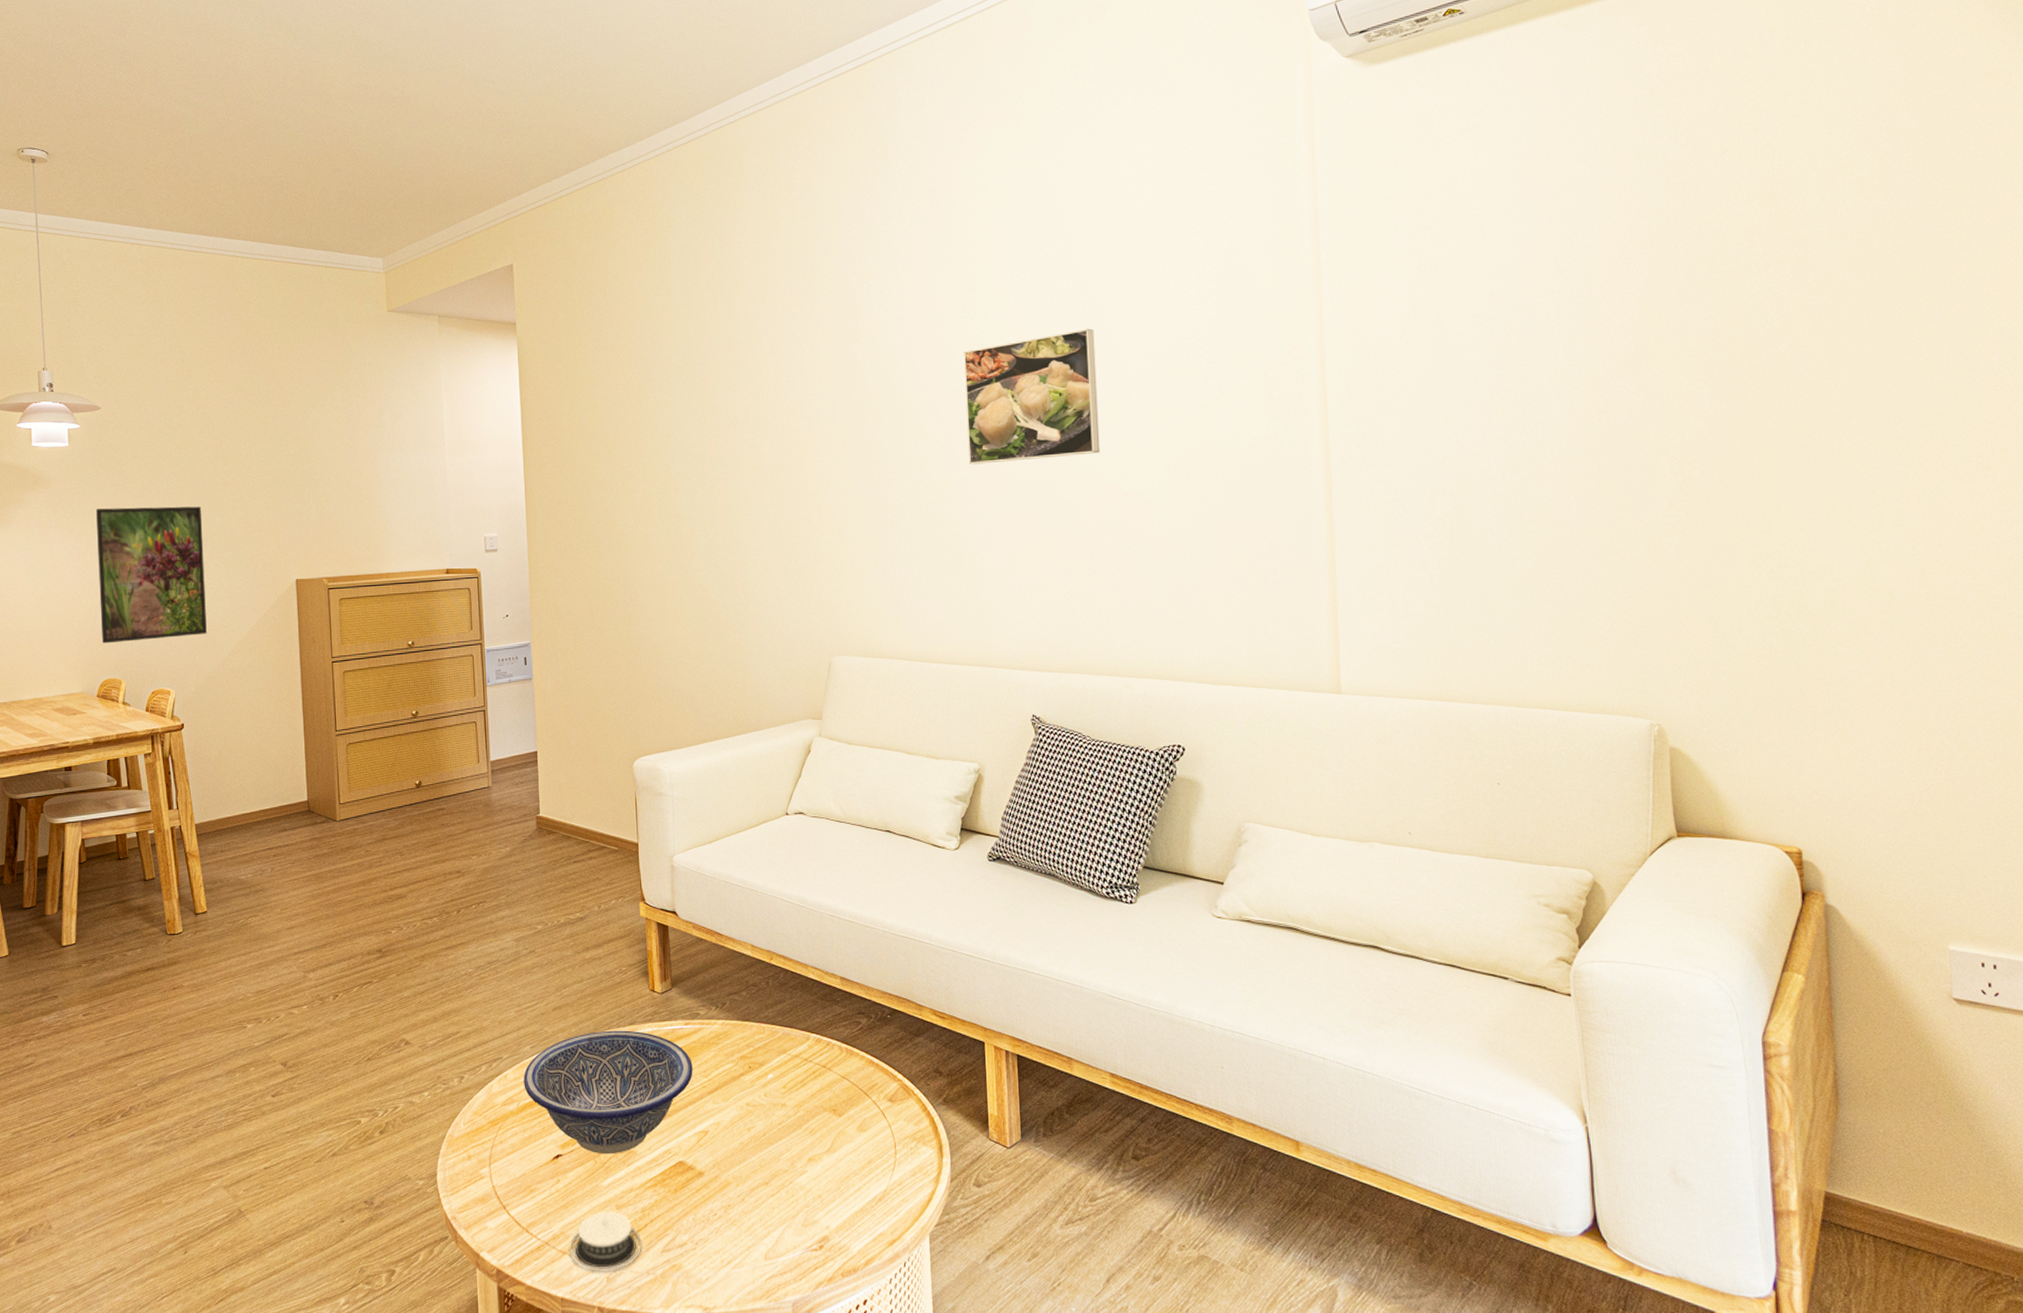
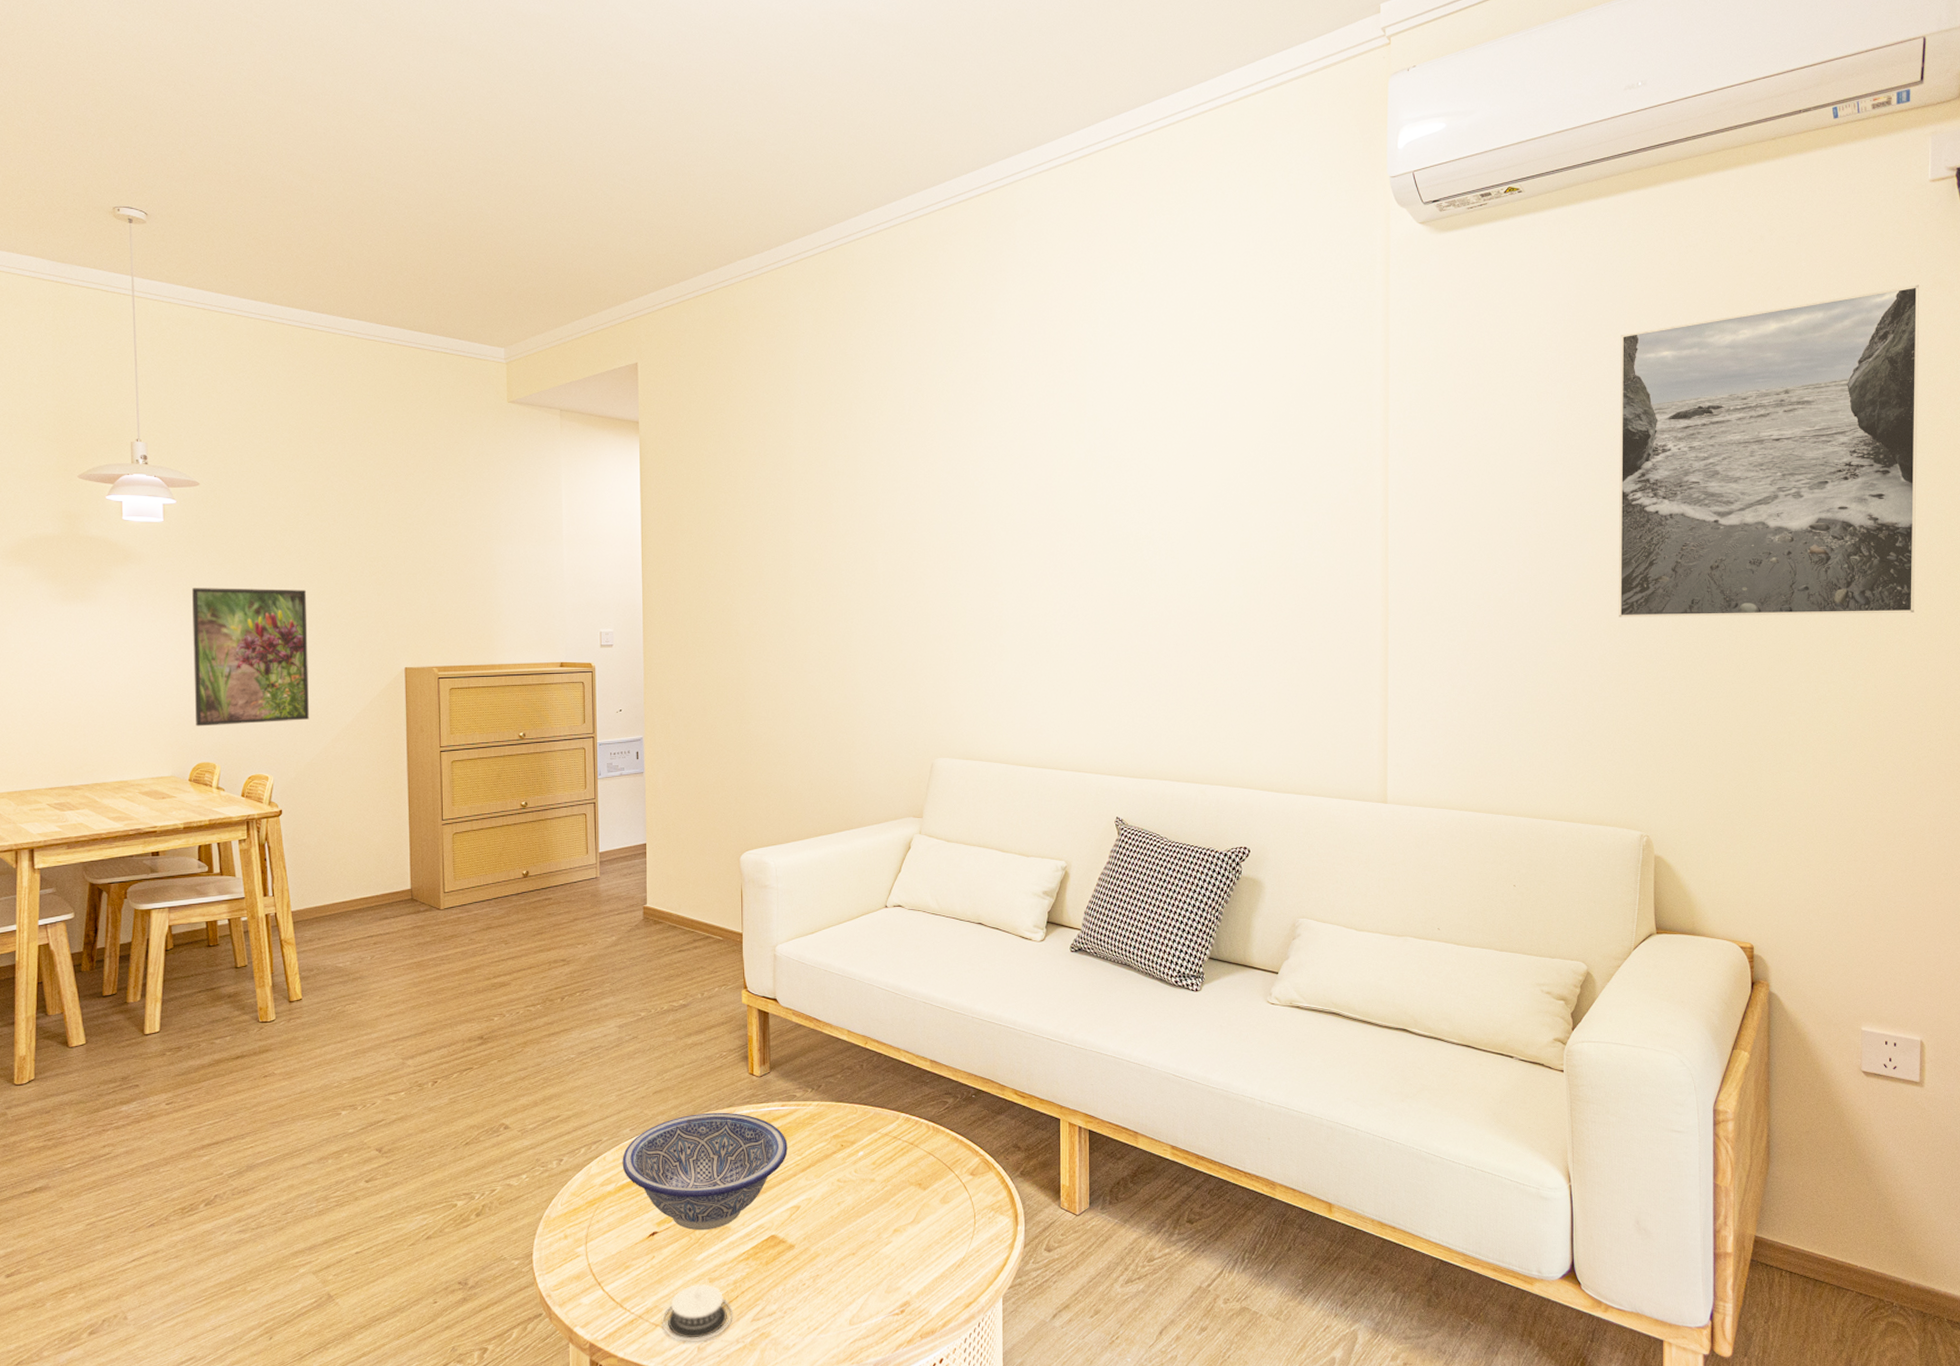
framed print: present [963,328,1100,465] -> none [1067,459,1188,582]
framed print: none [1592,78,1985,477] -> present [1618,285,1920,617]

